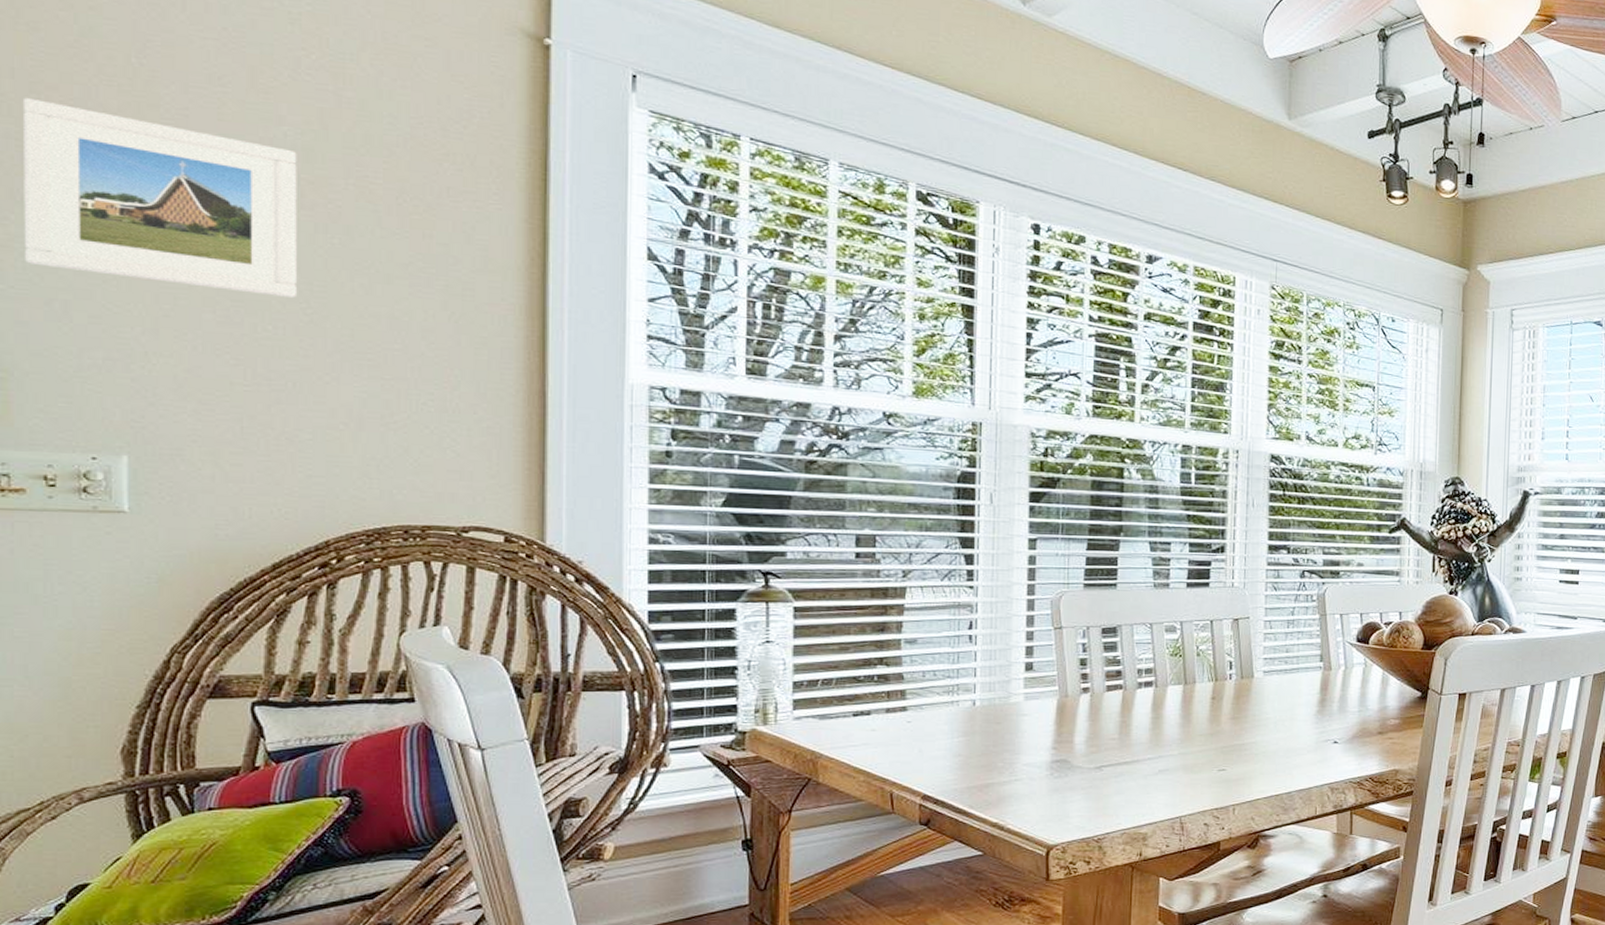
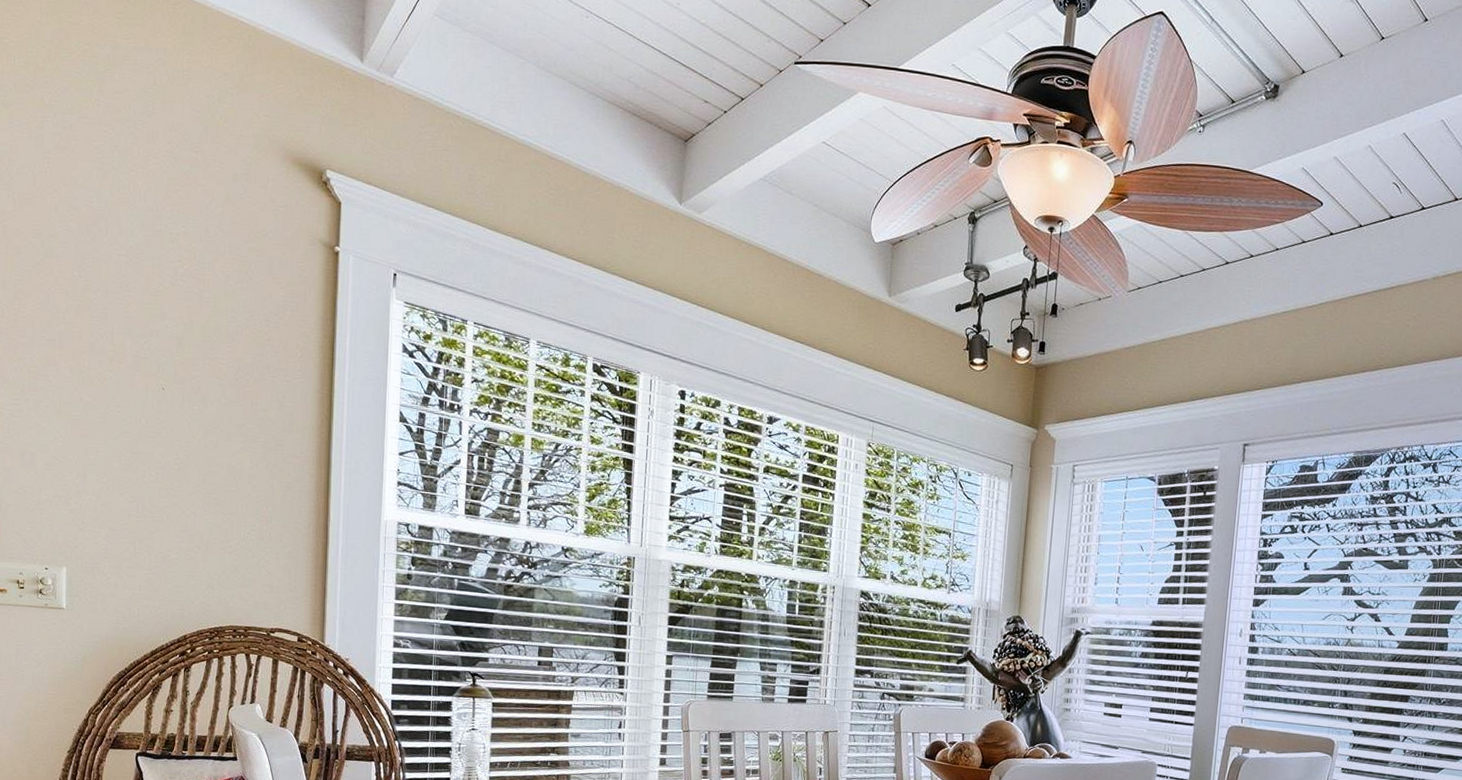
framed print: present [22,97,298,298] -> none [9,303,174,451]

